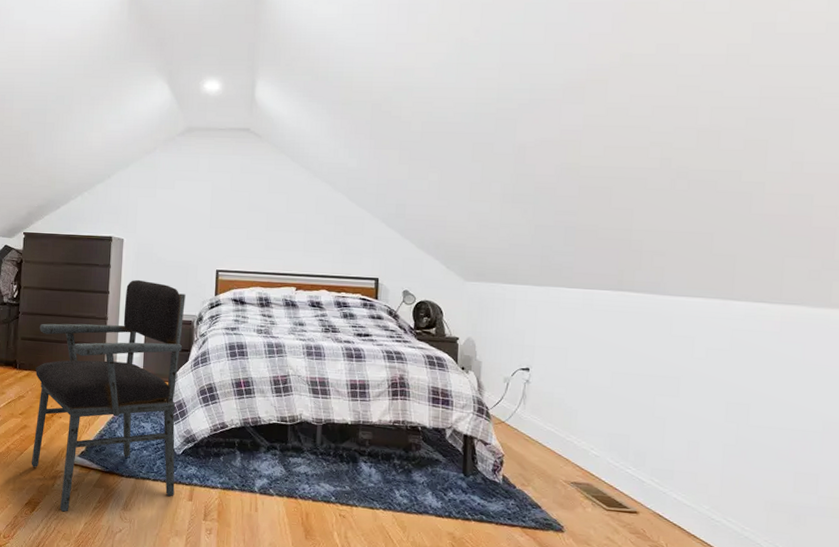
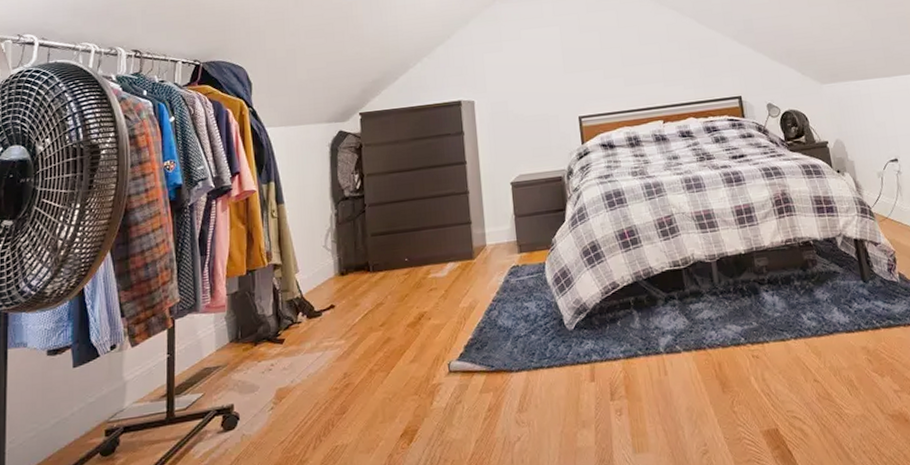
armchair: present [31,279,186,512] -> none [391,142,574,434]

